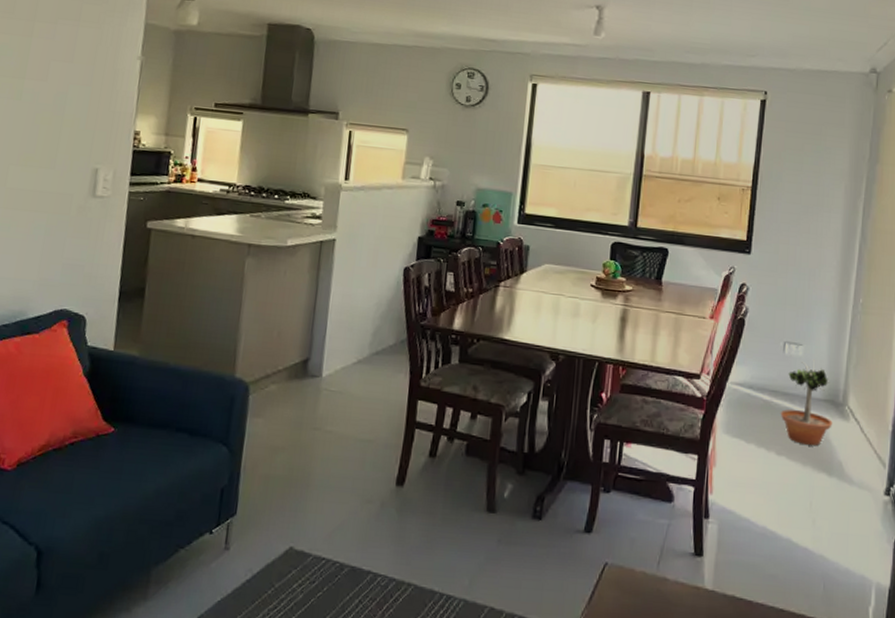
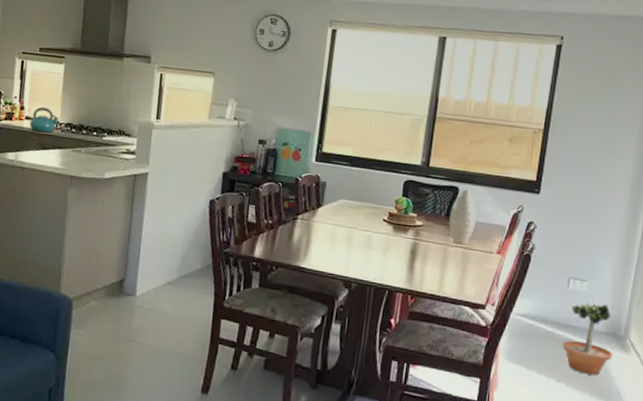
kettle: none [202,167,236,197] -> present [29,106,59,133]
vase: none [659,249,688,309] -> present [448,188,477,244]

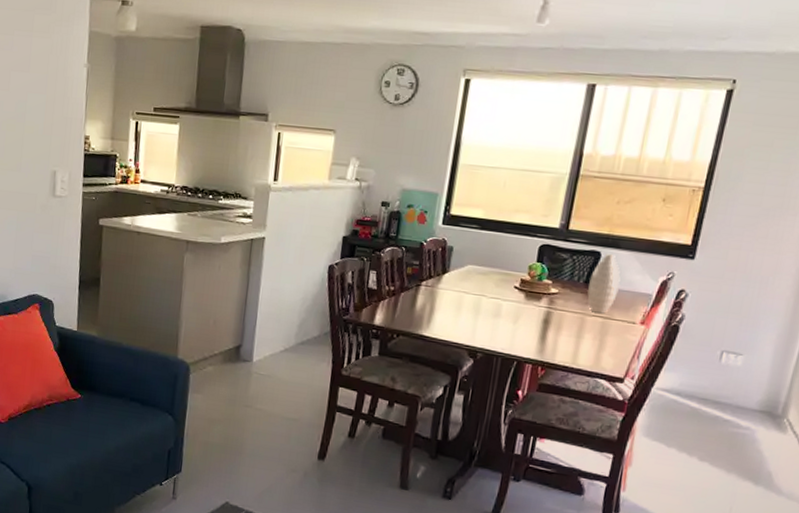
kettle: present [29,106,59,133] -> none [145,169,175,197]
potted tree: present [561,294,613,375] -> none [707,369,769,455]

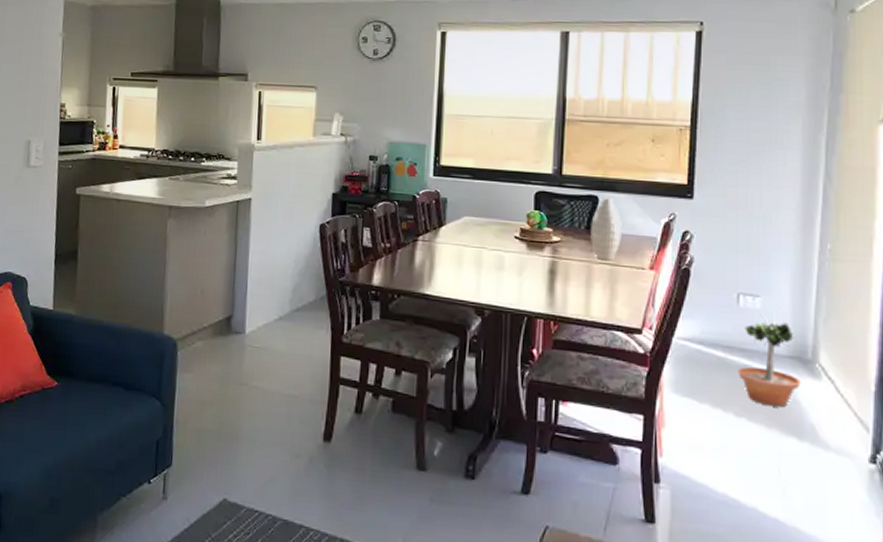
potted tree: none [707,369,769,455] -> present [737,312,801,407]

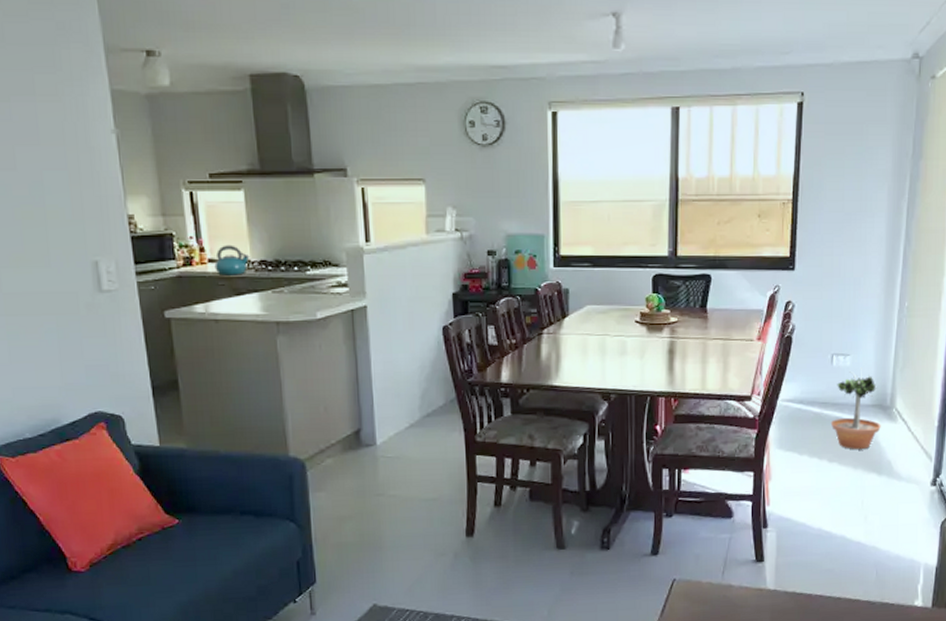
kettle: none [123,134,155,162] -> present [214,245,250,276]
vase: present [591,197,622,260] -> none [705,274,732,336]

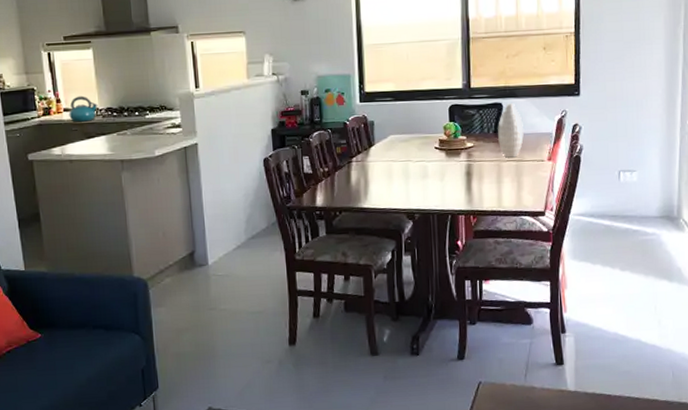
vase: none [705,274,732,336] -> present [498,102,524,158]
potted tree: present [830,367,881,449] -> none [620,182,670,258]

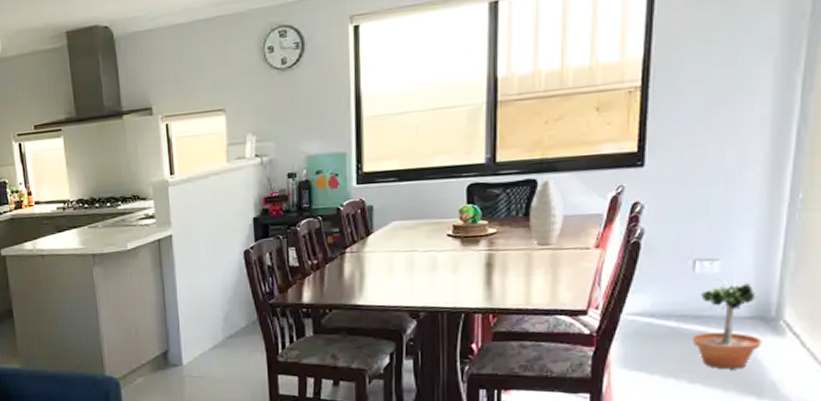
kettle: present [69,95,98,122] -> none [40,187,69,215]
potted tree: none [620,182,670,258] -> present [691,273,762,369]

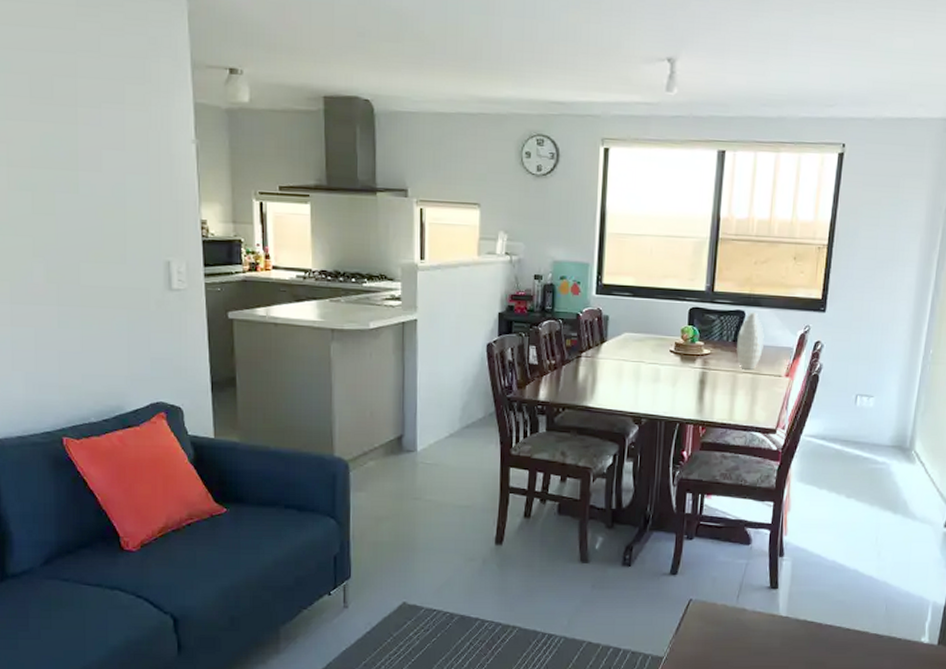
potted tree: present [691,273,762,369] -> none [850,409,899,487]

